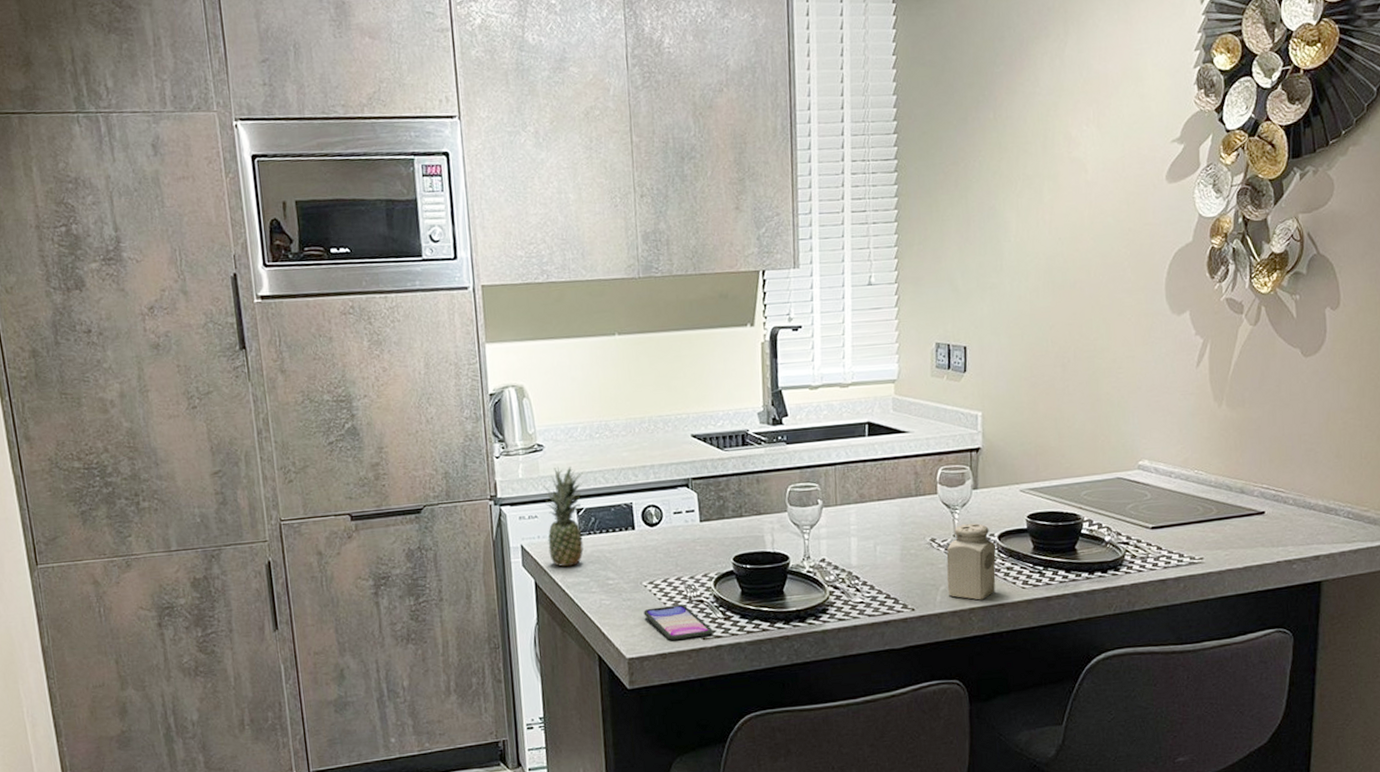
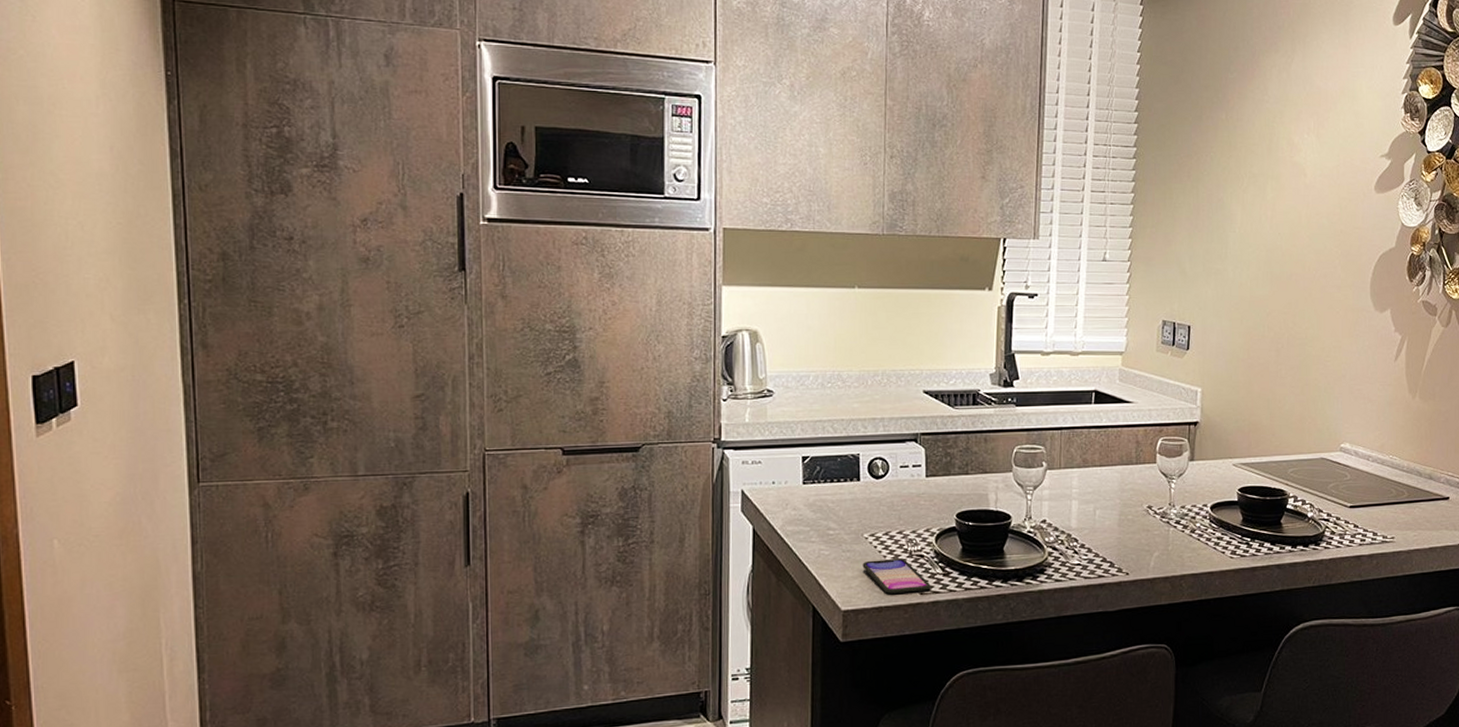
fruit: present [544,465,585,567] -> none [770,413,813,515]
salt shaker: present [946,523,996,600] -> none [1160,493,1208,568]

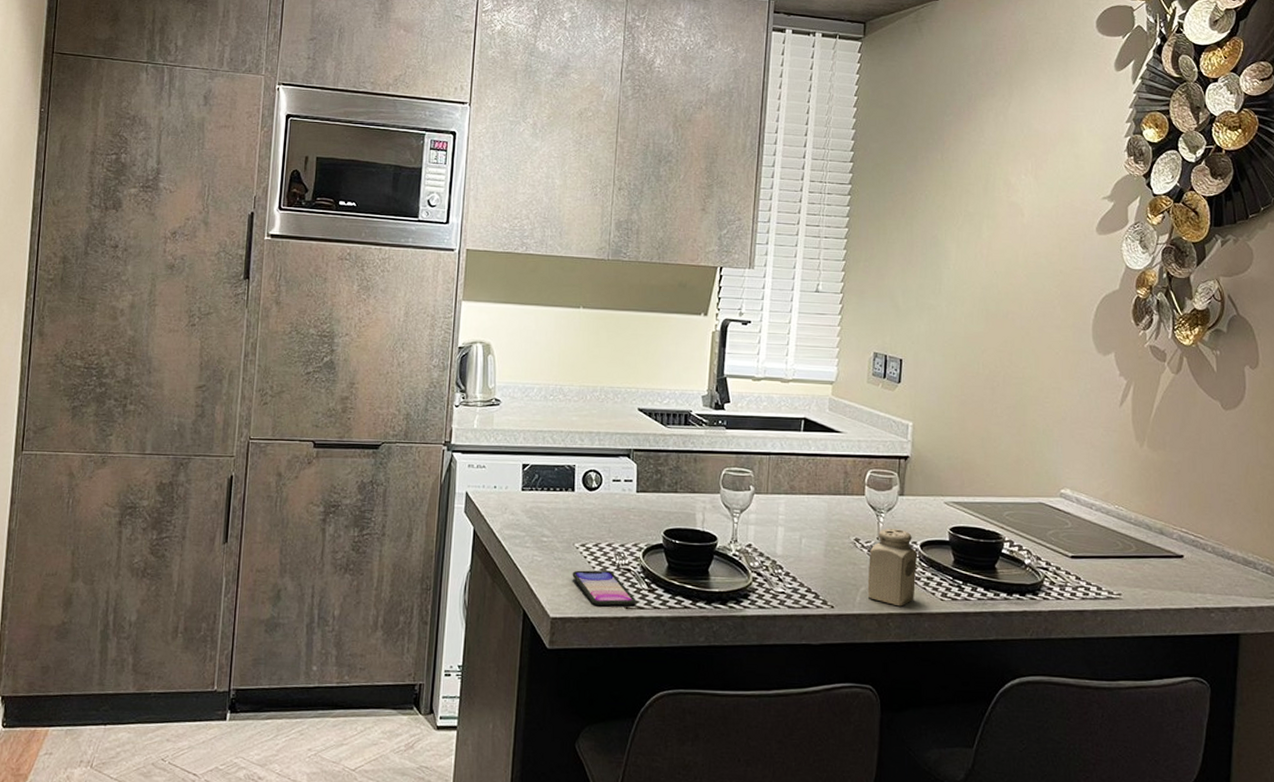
salt shaker: none [1160,493,1208,568] -> present [867,528,918,607]

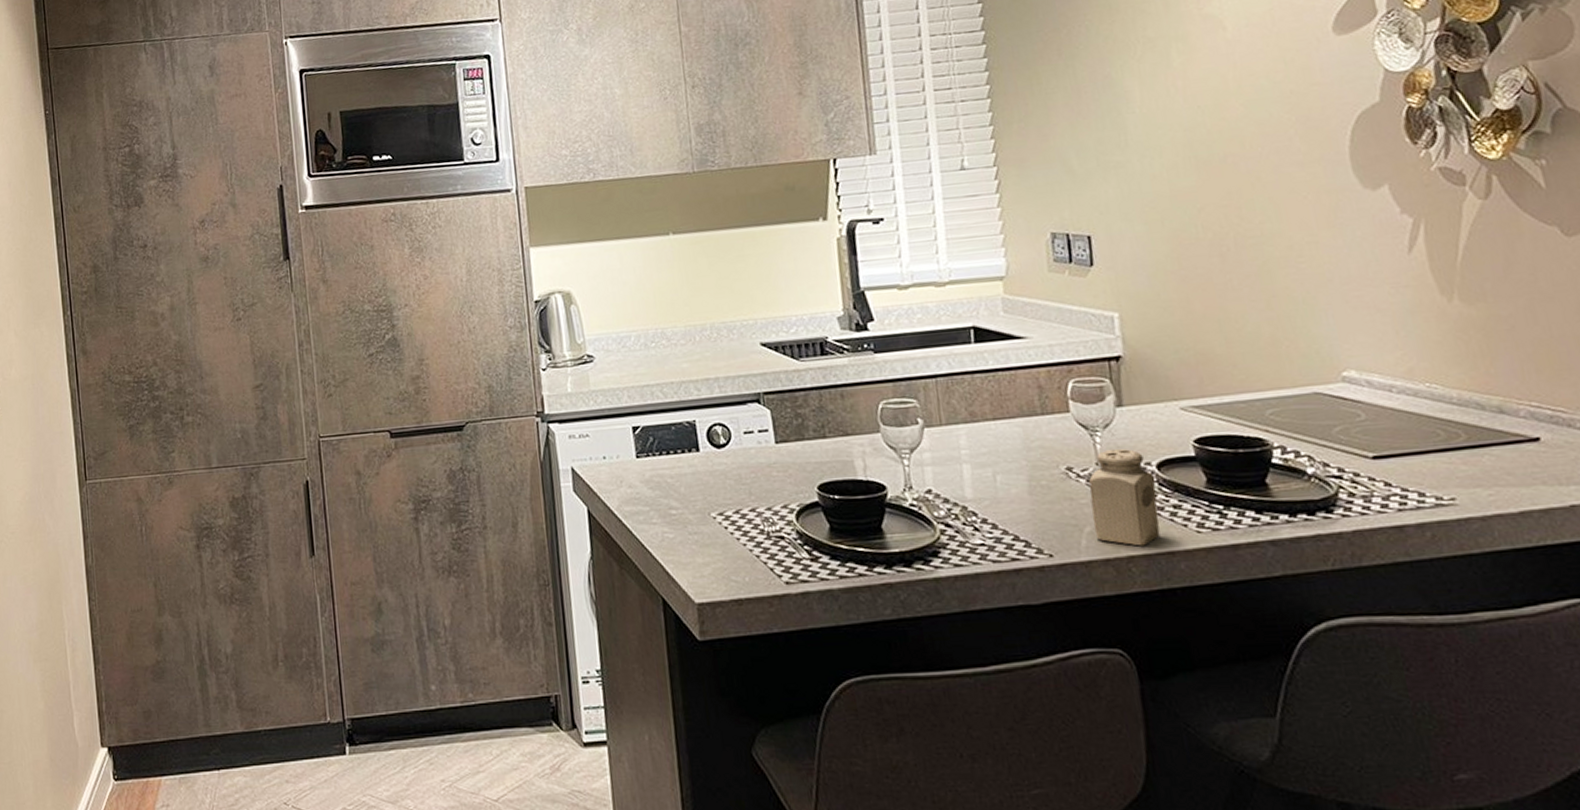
smartphone: present [572,570,636,606] -> none [713,540,798,583]

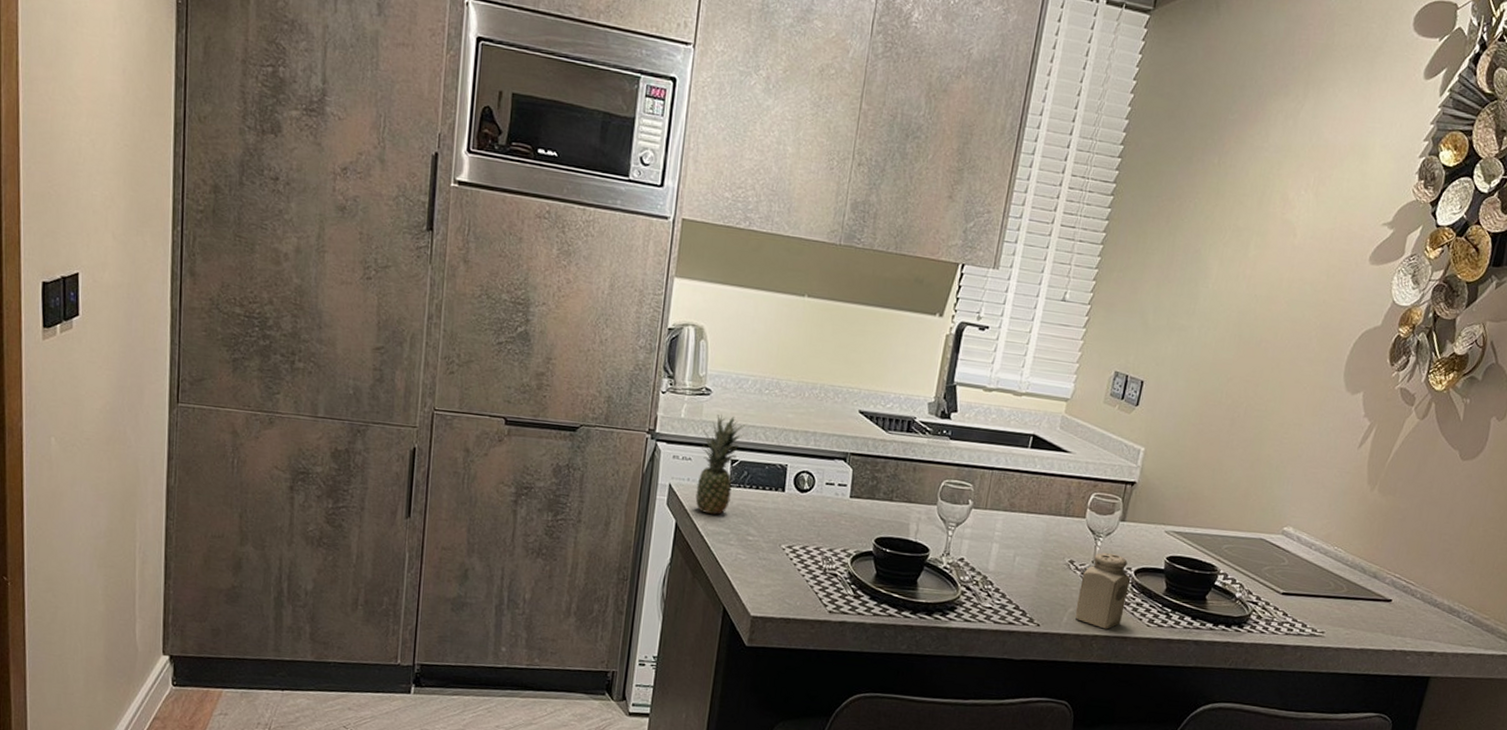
fruit: none [595,378,642,494] -> present [695,414,746,515]

